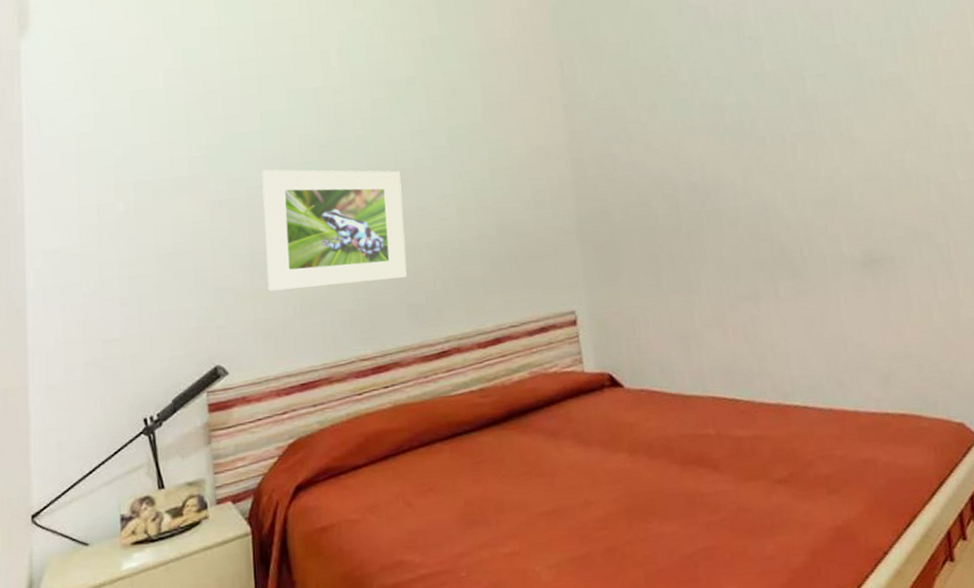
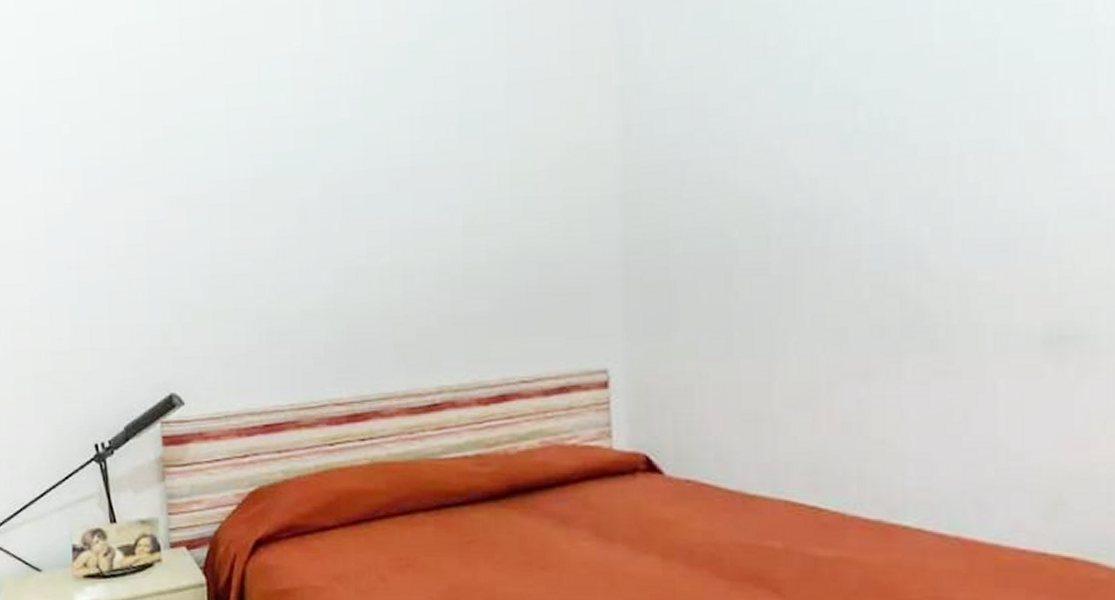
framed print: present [261,169,407,292] -> none [225,160,395,312]

